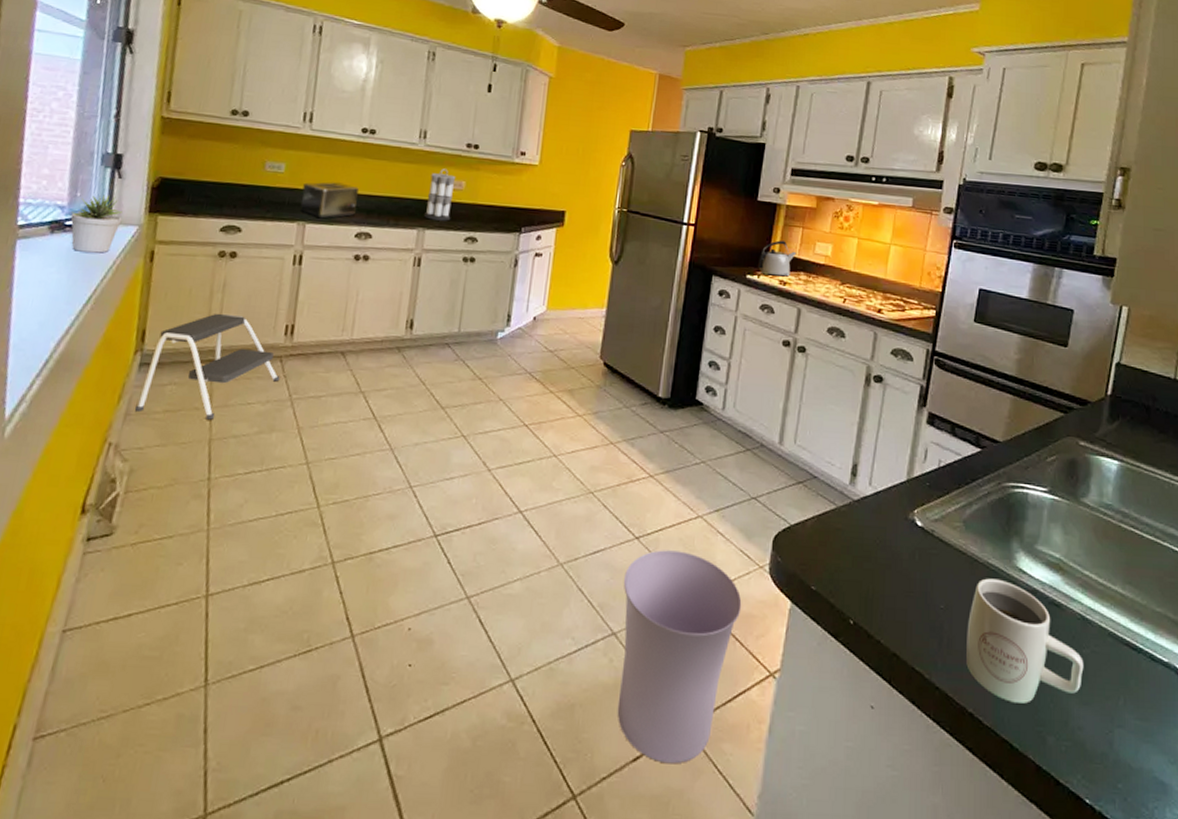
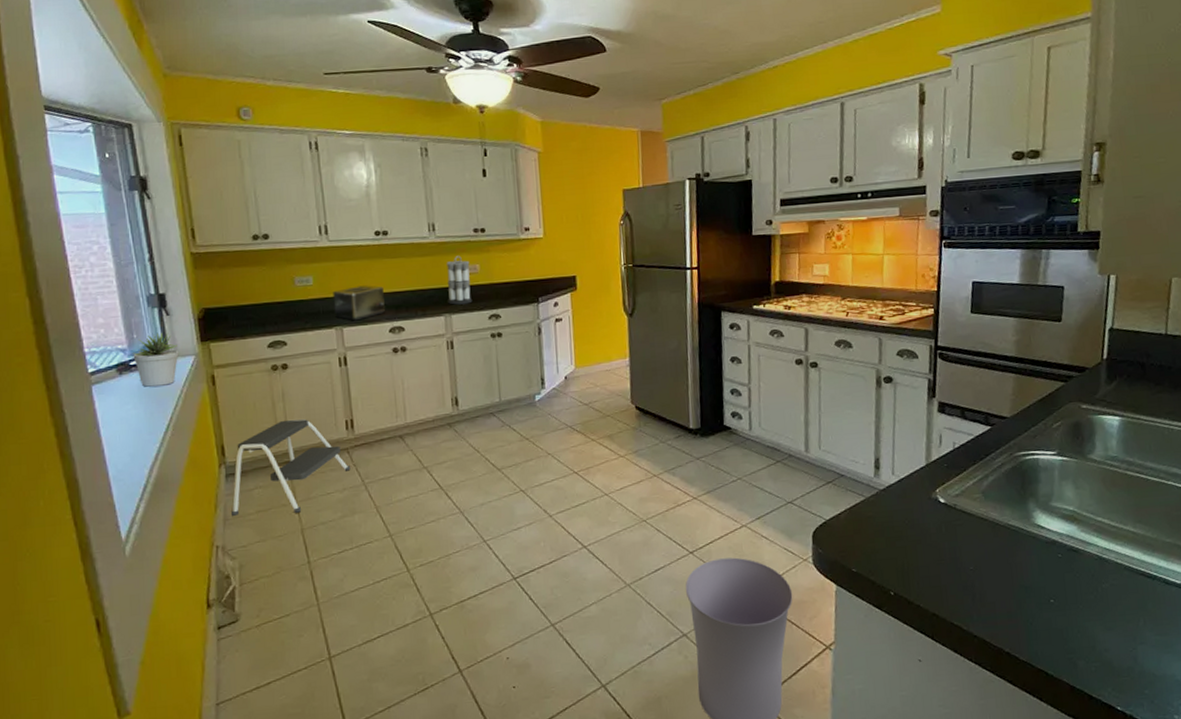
kettle: present [757,240,797,277] -> none [761,268,797,303]
mug: present [966,578,1084,704] -> none [996,537,1105,638]

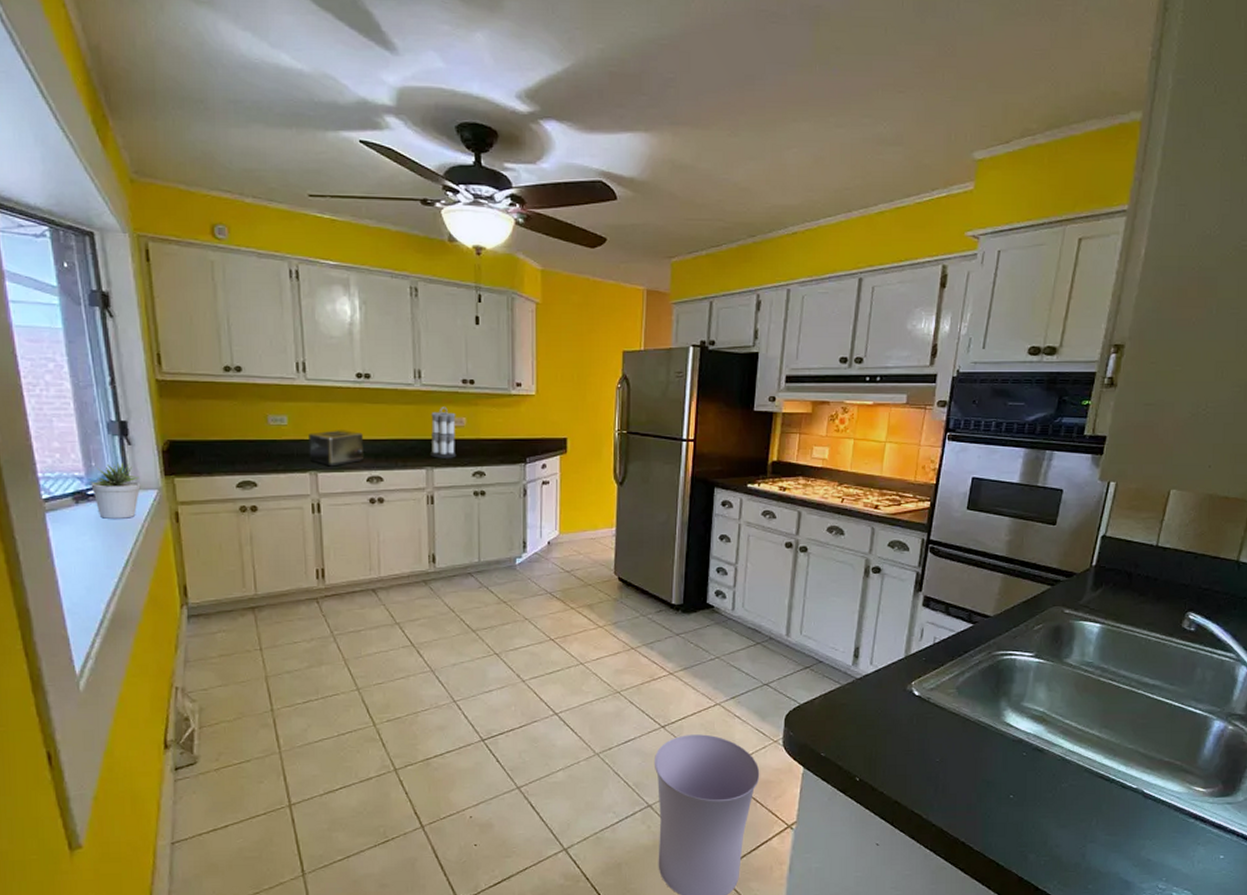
step stool: present [230,419,351,516] -> none [191,564,320,660]

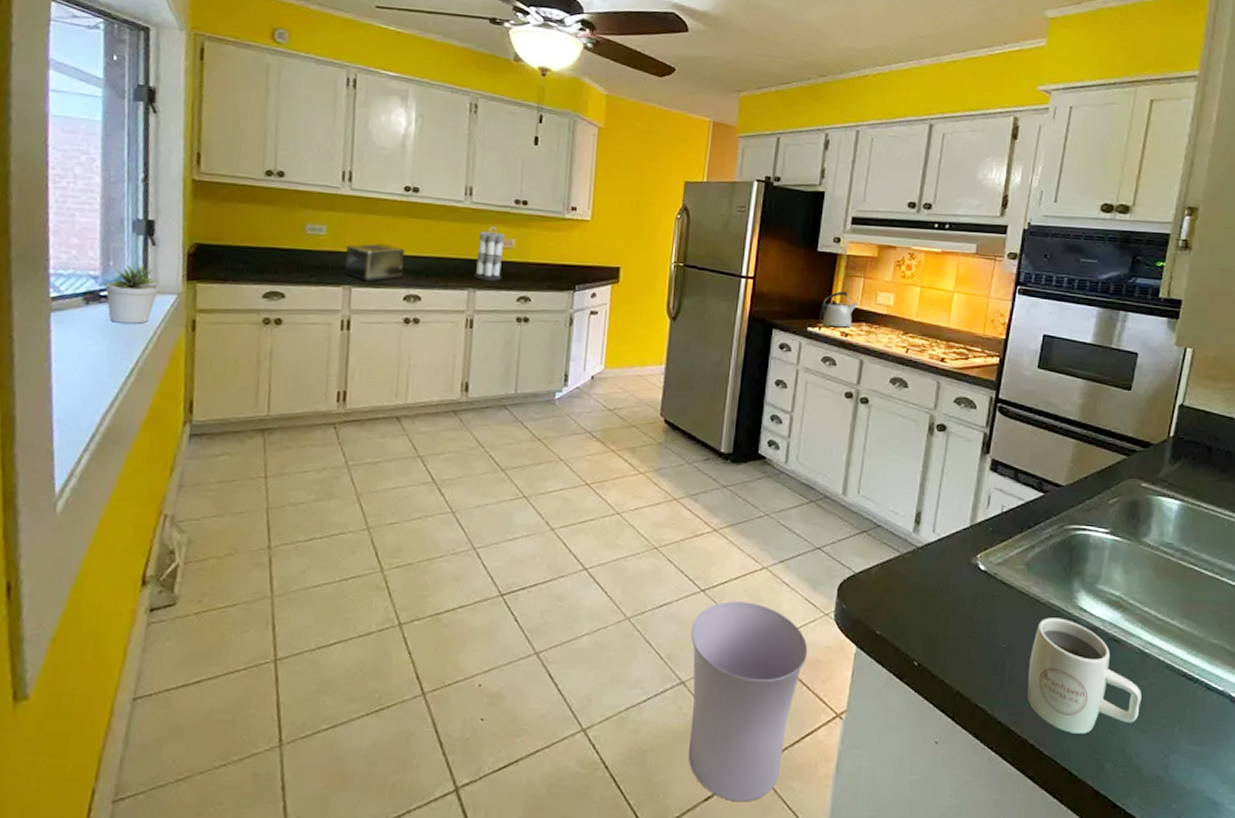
kettle: none [757,448,795,483] -> present [818,291,858,328]
mug: none [959,733,1062,831] -> present [1028,617,1142,734]

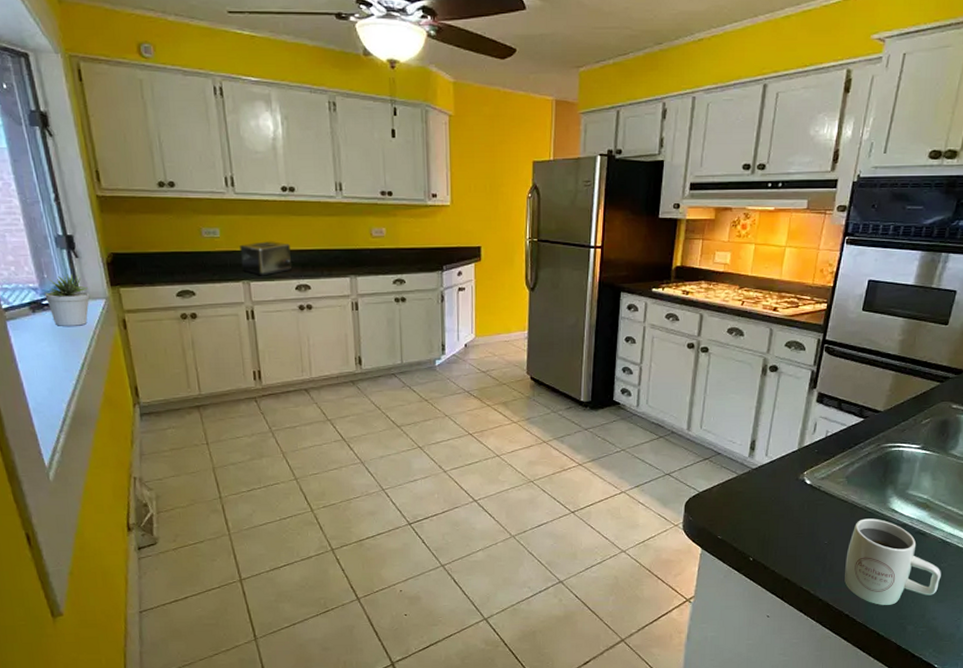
spice rack: present [473,226,505,281] -> none [352,218,378,267]
waste bin: present [688,601,808,802] -> none [564,519,661,665]
kettle: present [818,291,858,328] -> none [661,254,698,287]

